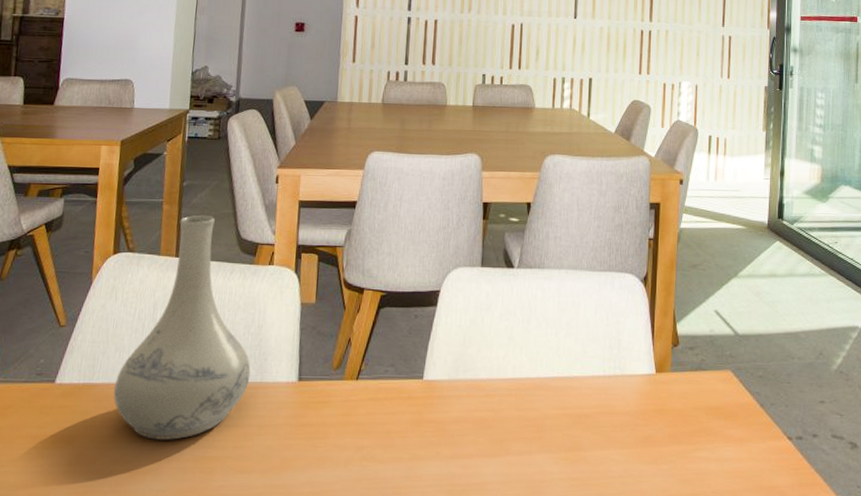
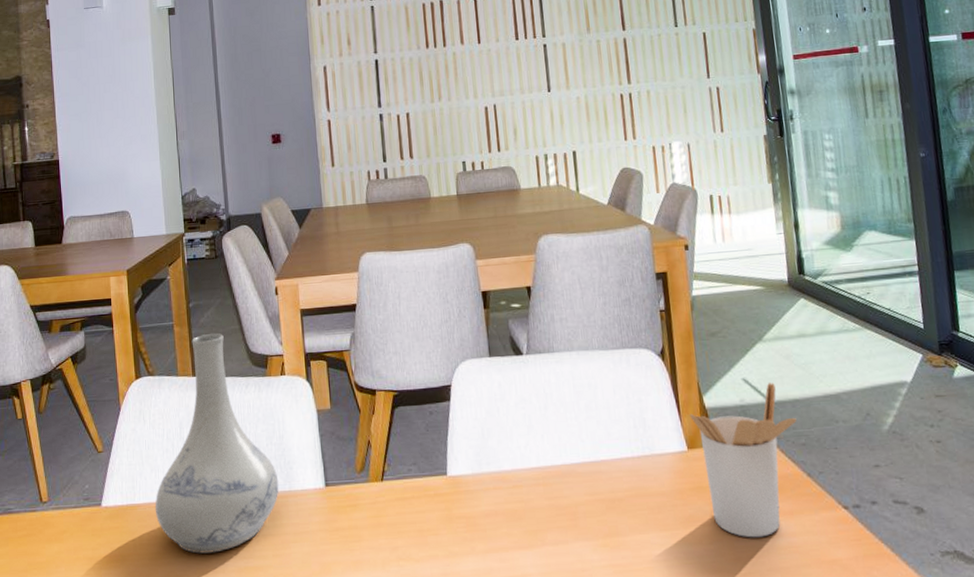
utensil holder: none [662,315,758,461] -> present [690,382,797,538]

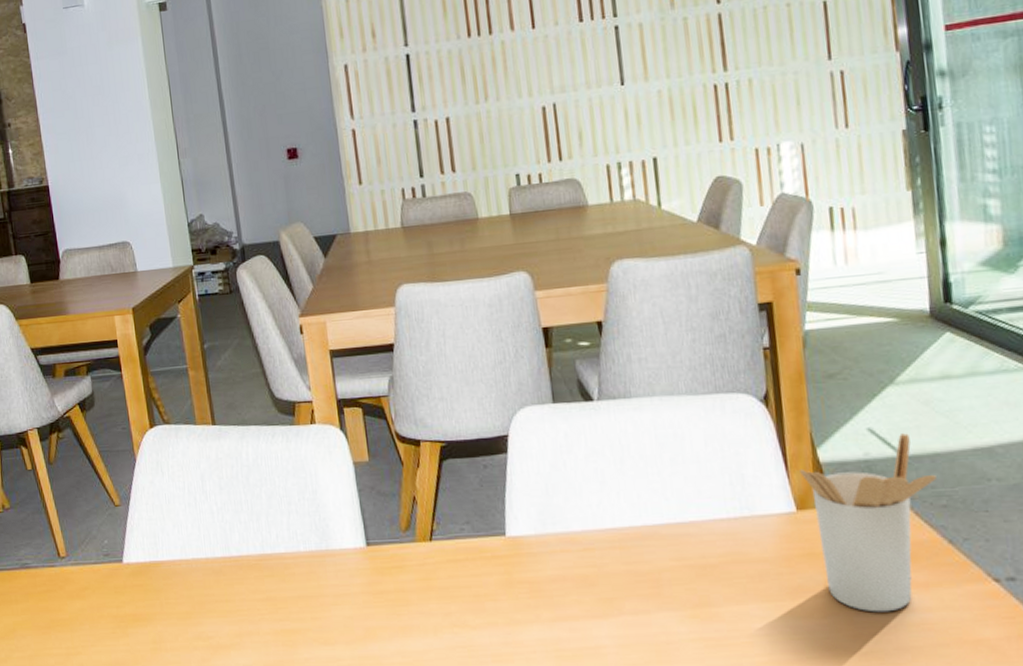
vase: present [154,333,279,554] -> none [179,377,315,615]

